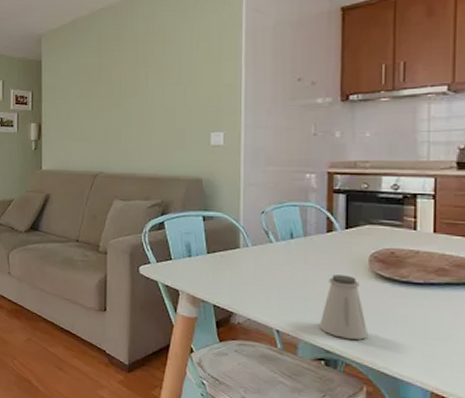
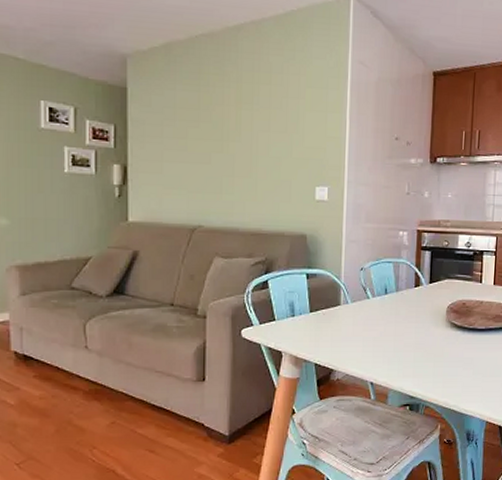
saltshaker: present [319,275,369,340] -> none [406,326,444,384]

